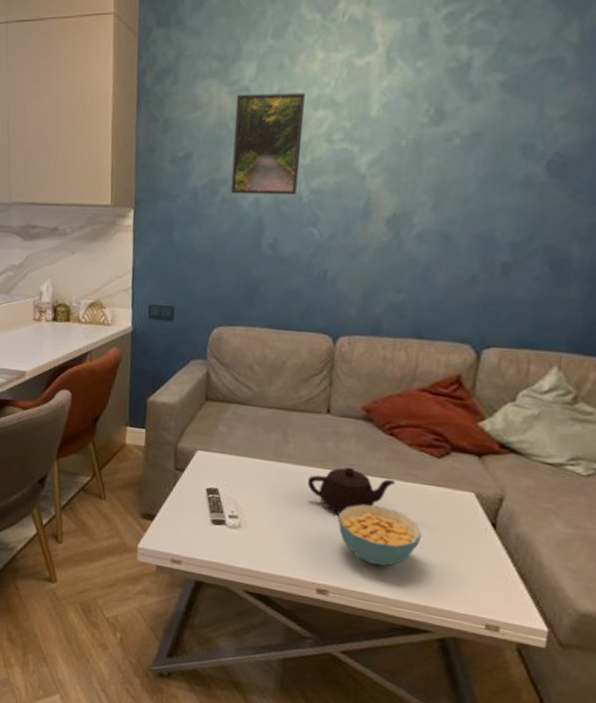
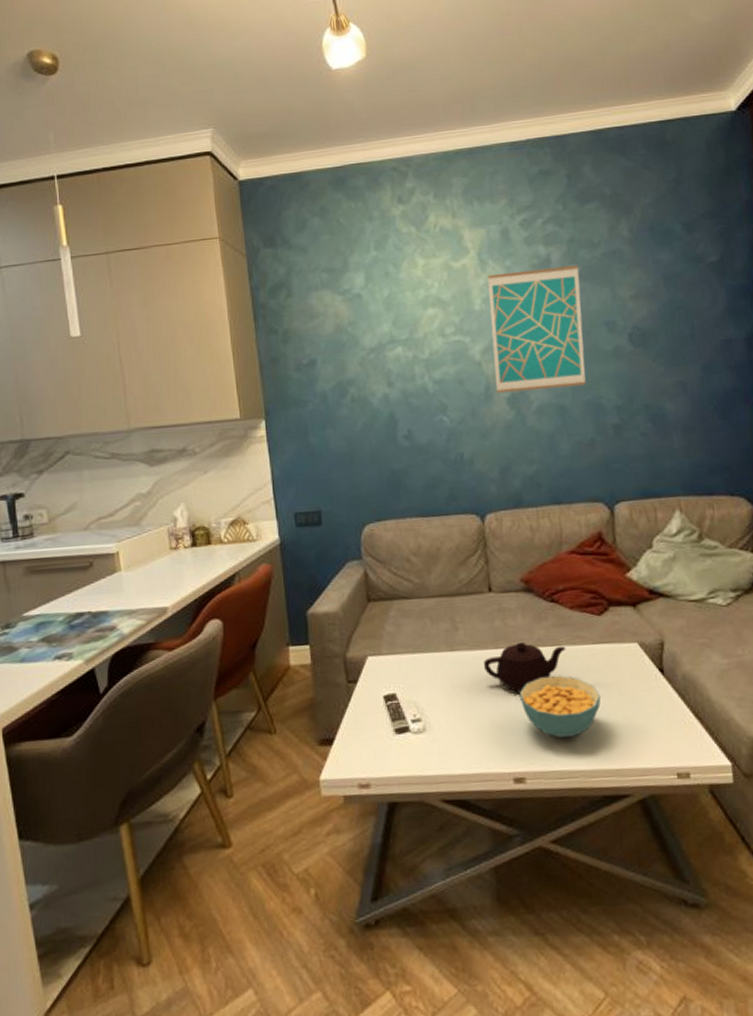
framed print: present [230,93,306,195] -> none [350,295,422,393]
wall art: none [376,73,505,214] -> present [487,265,586,393]

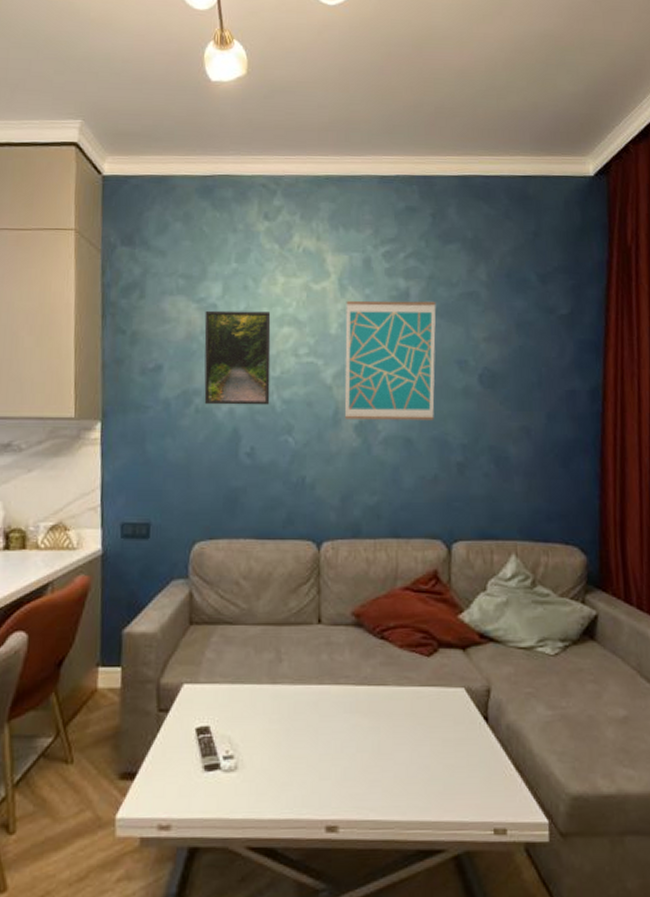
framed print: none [350,295,422,393] -> present [204,310,271,405]
teapot: present [484,642,566,693] -> none [306,680,392,734]
cereal bowl: present [520,676,601,738] -> none [340,718,424,784]

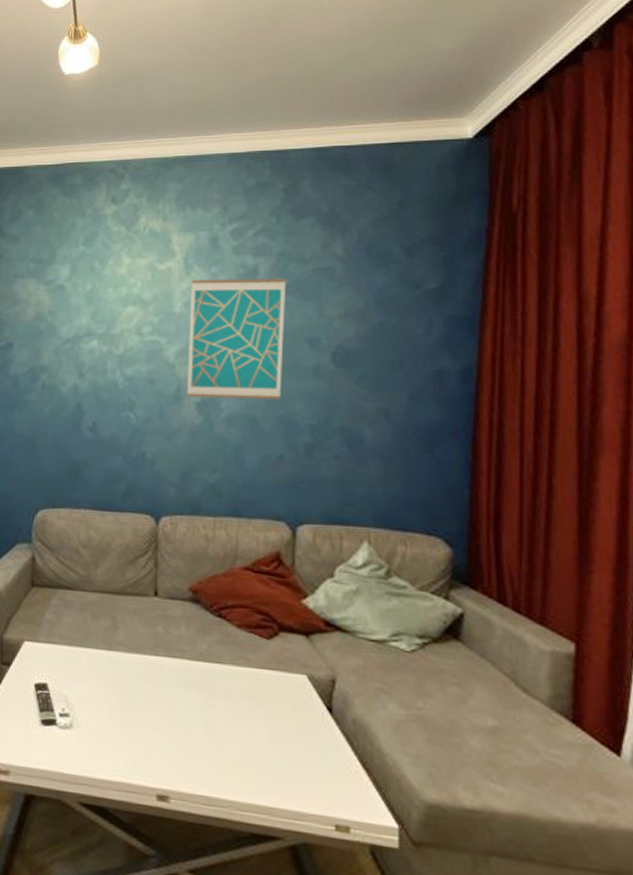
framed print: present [204,310,271,405] -> none [50,292,116,382]

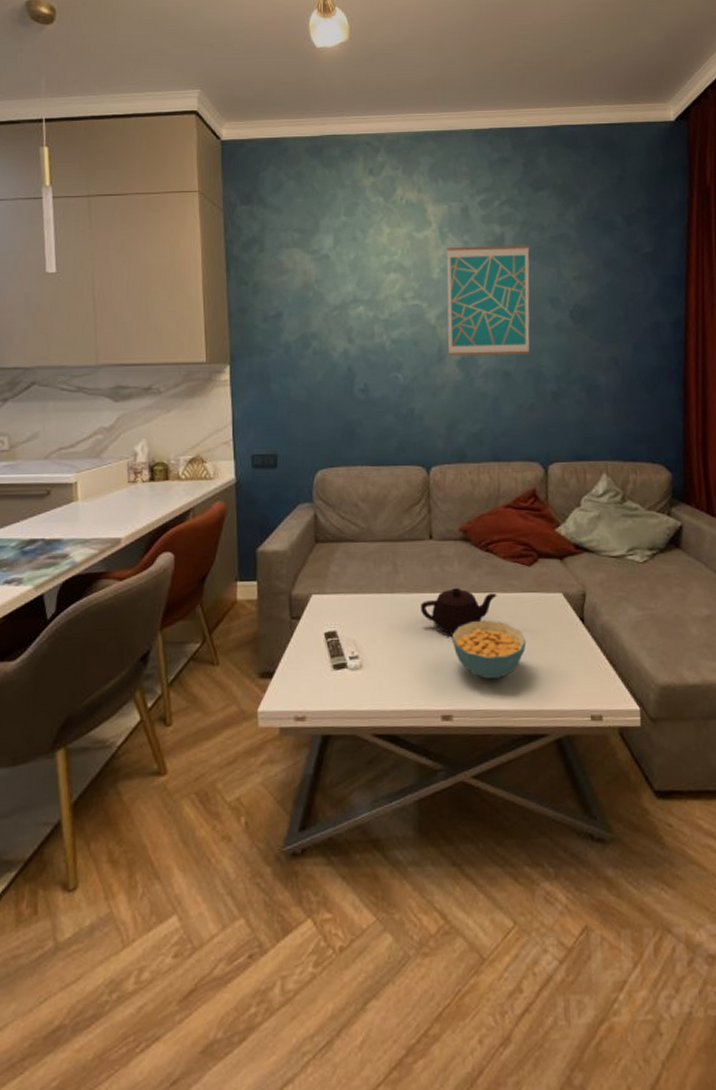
teapot: none [140,653,228,706] -> present [421,588,497,635]
cereal bowl: none [174,694,260,763] -> present [452,621,527,679]

